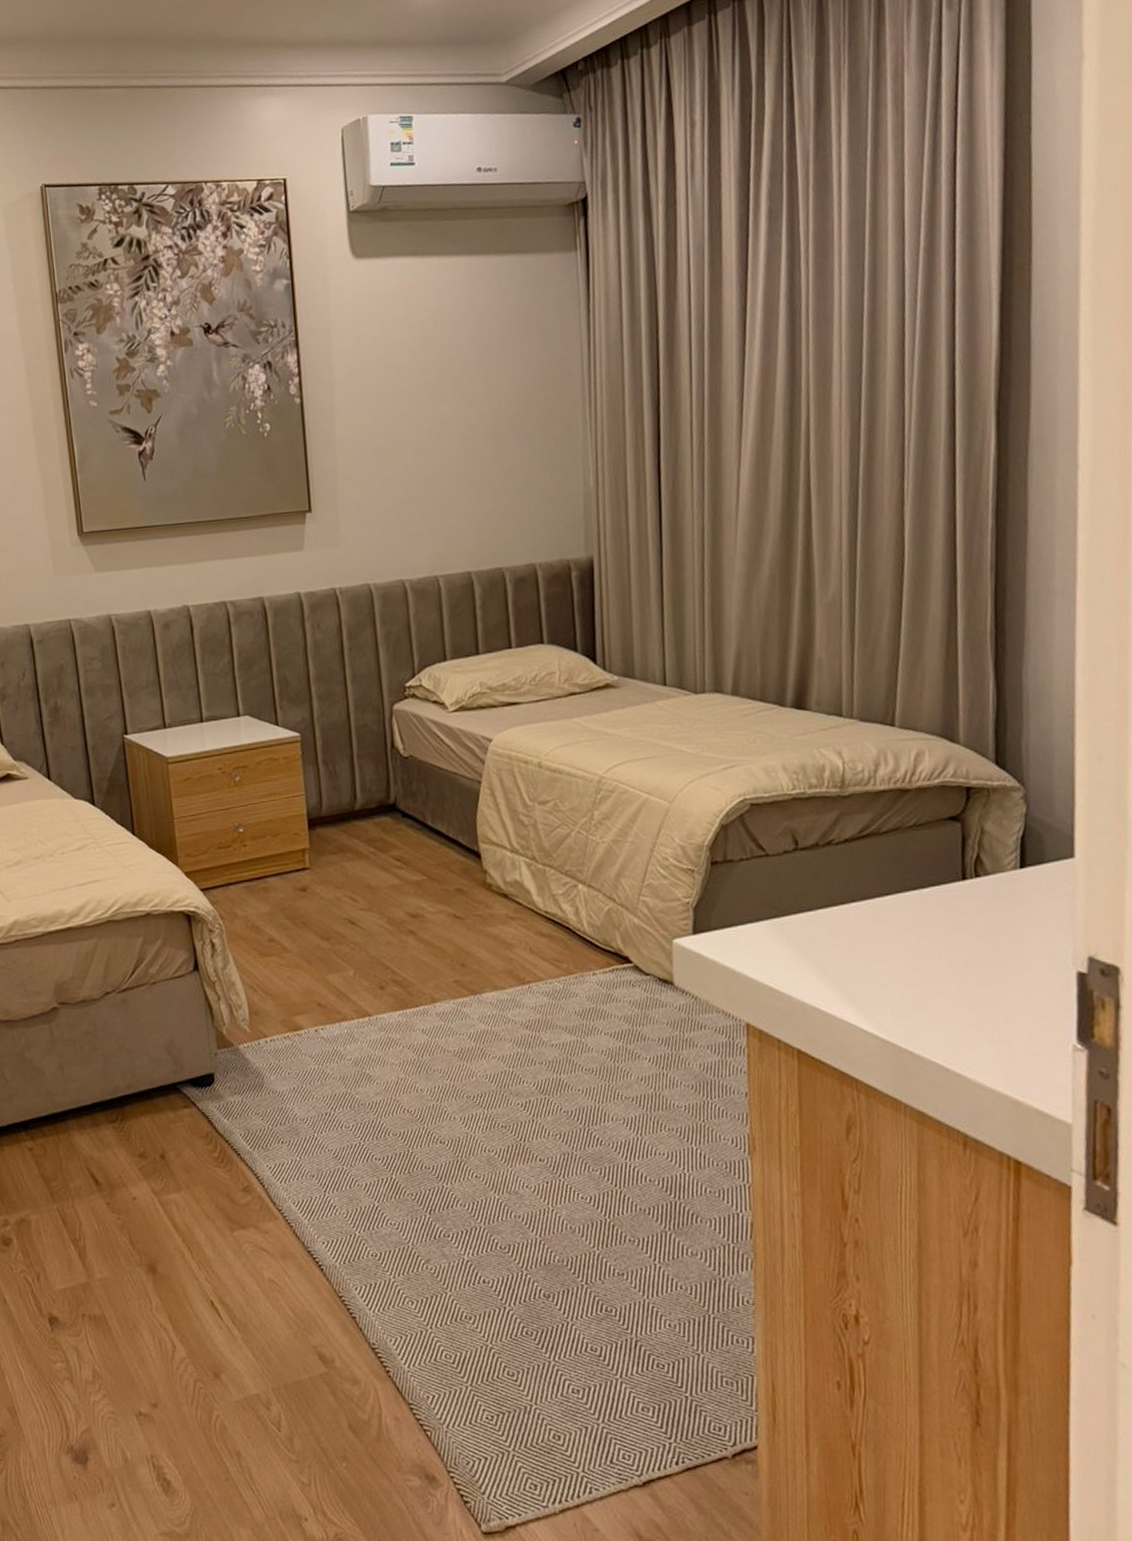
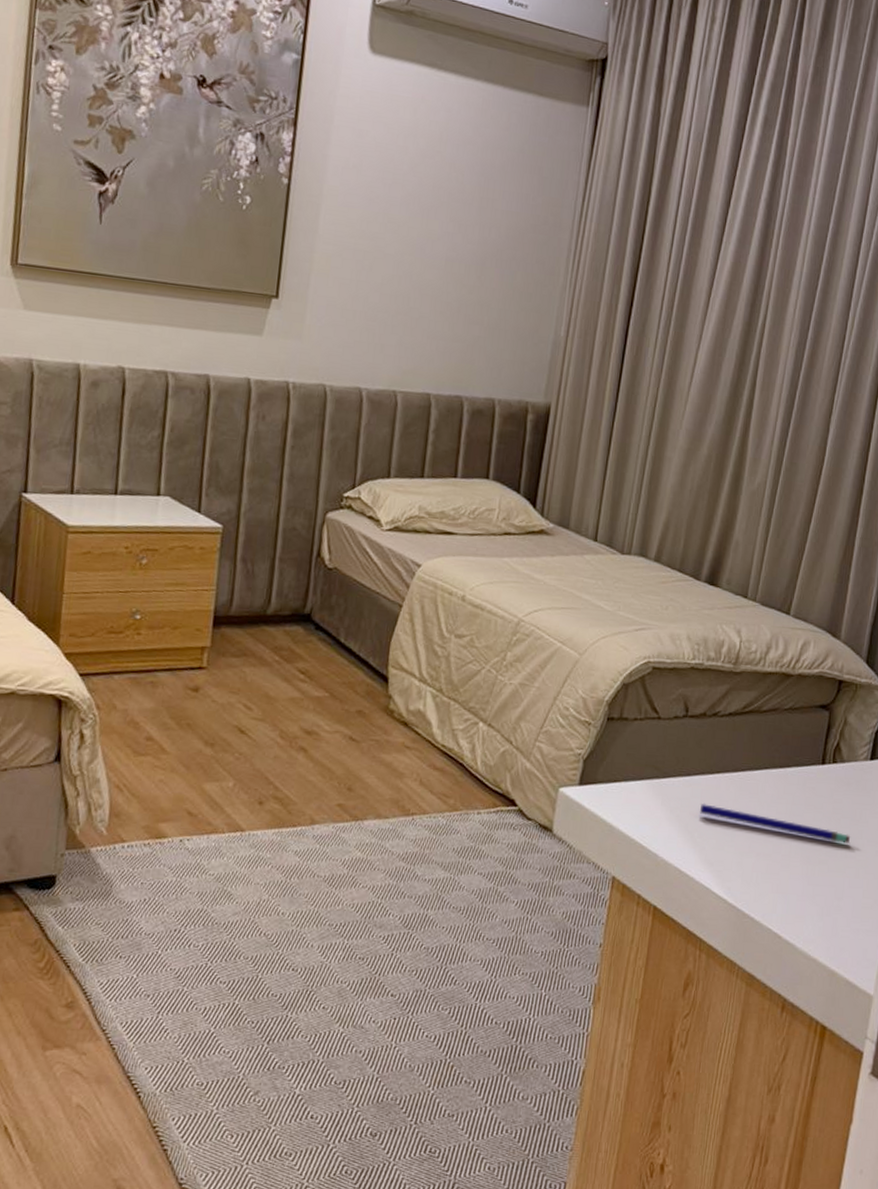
pen: none [829,937,1012,962] -> present [699,803,851,844]

